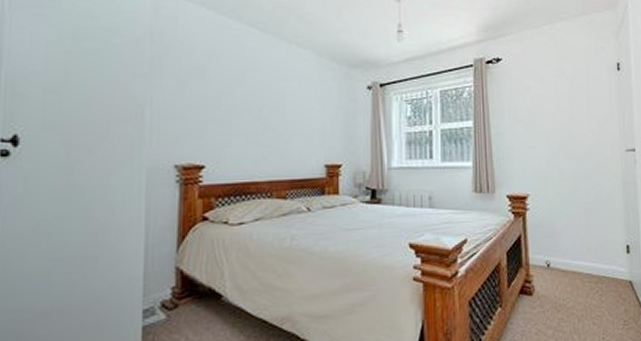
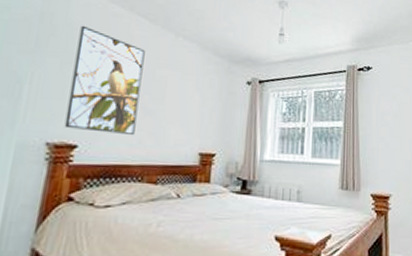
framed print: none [189,42,259,152] -> present [64,25,145,136]

